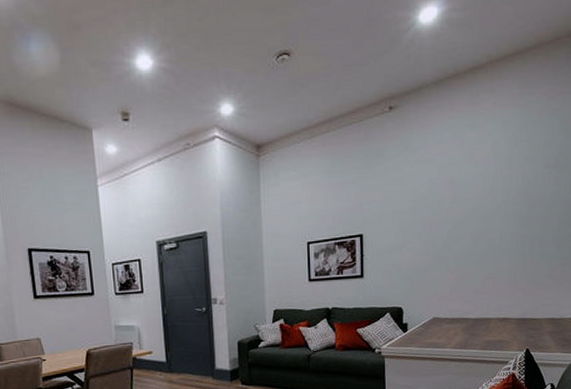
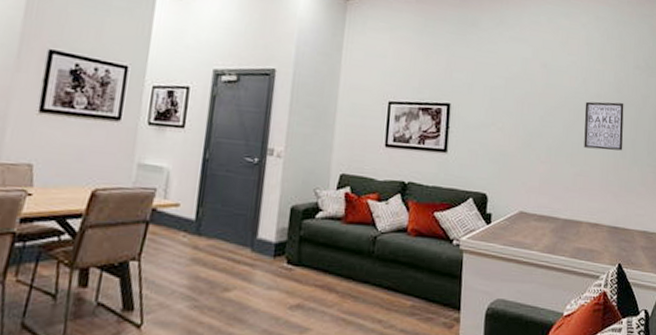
wall art: none [492,203,533,253] -> present [584,101,624,151]

